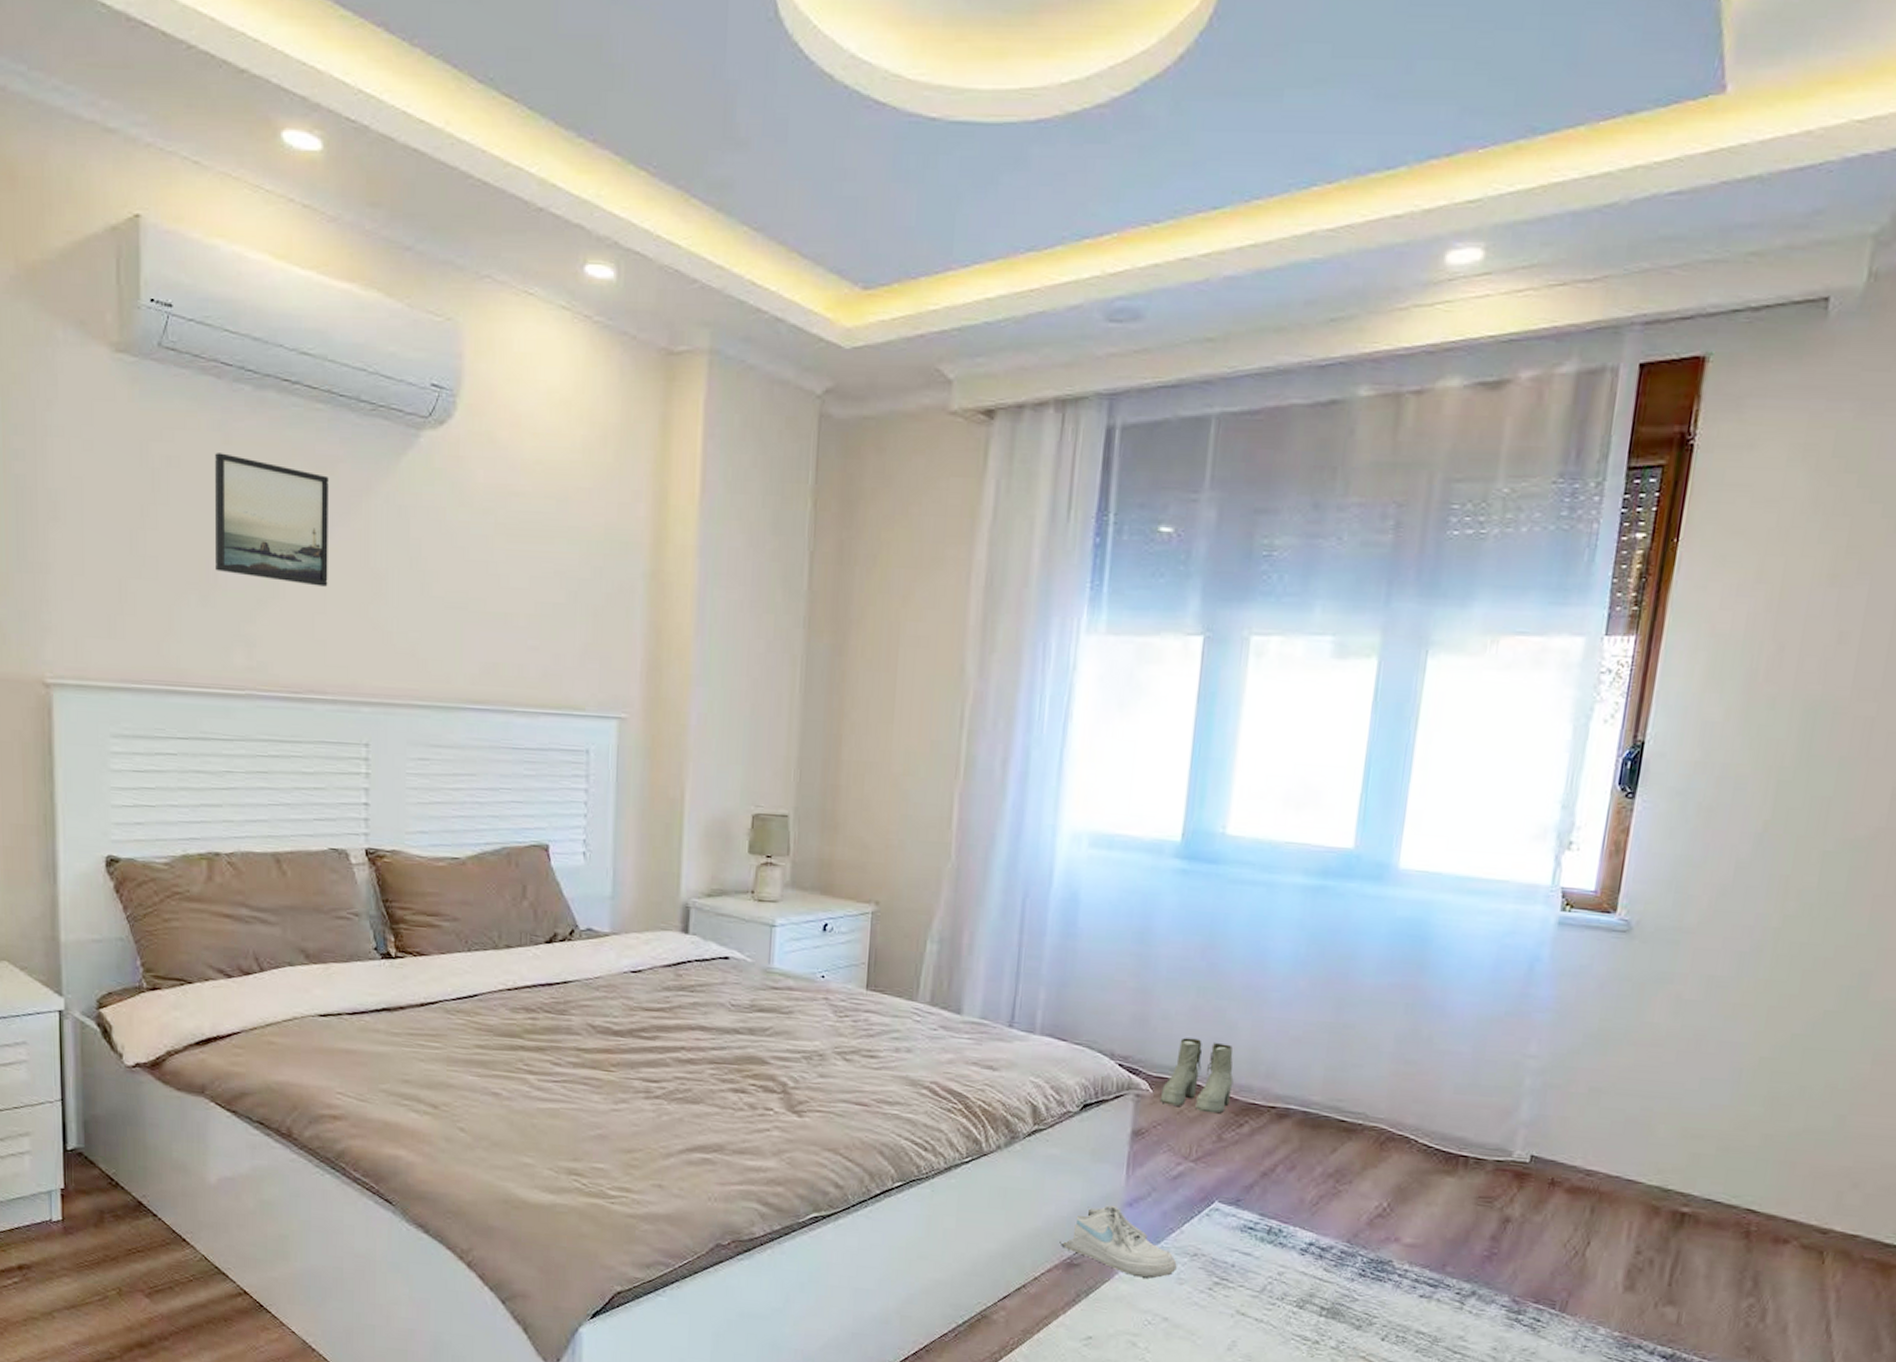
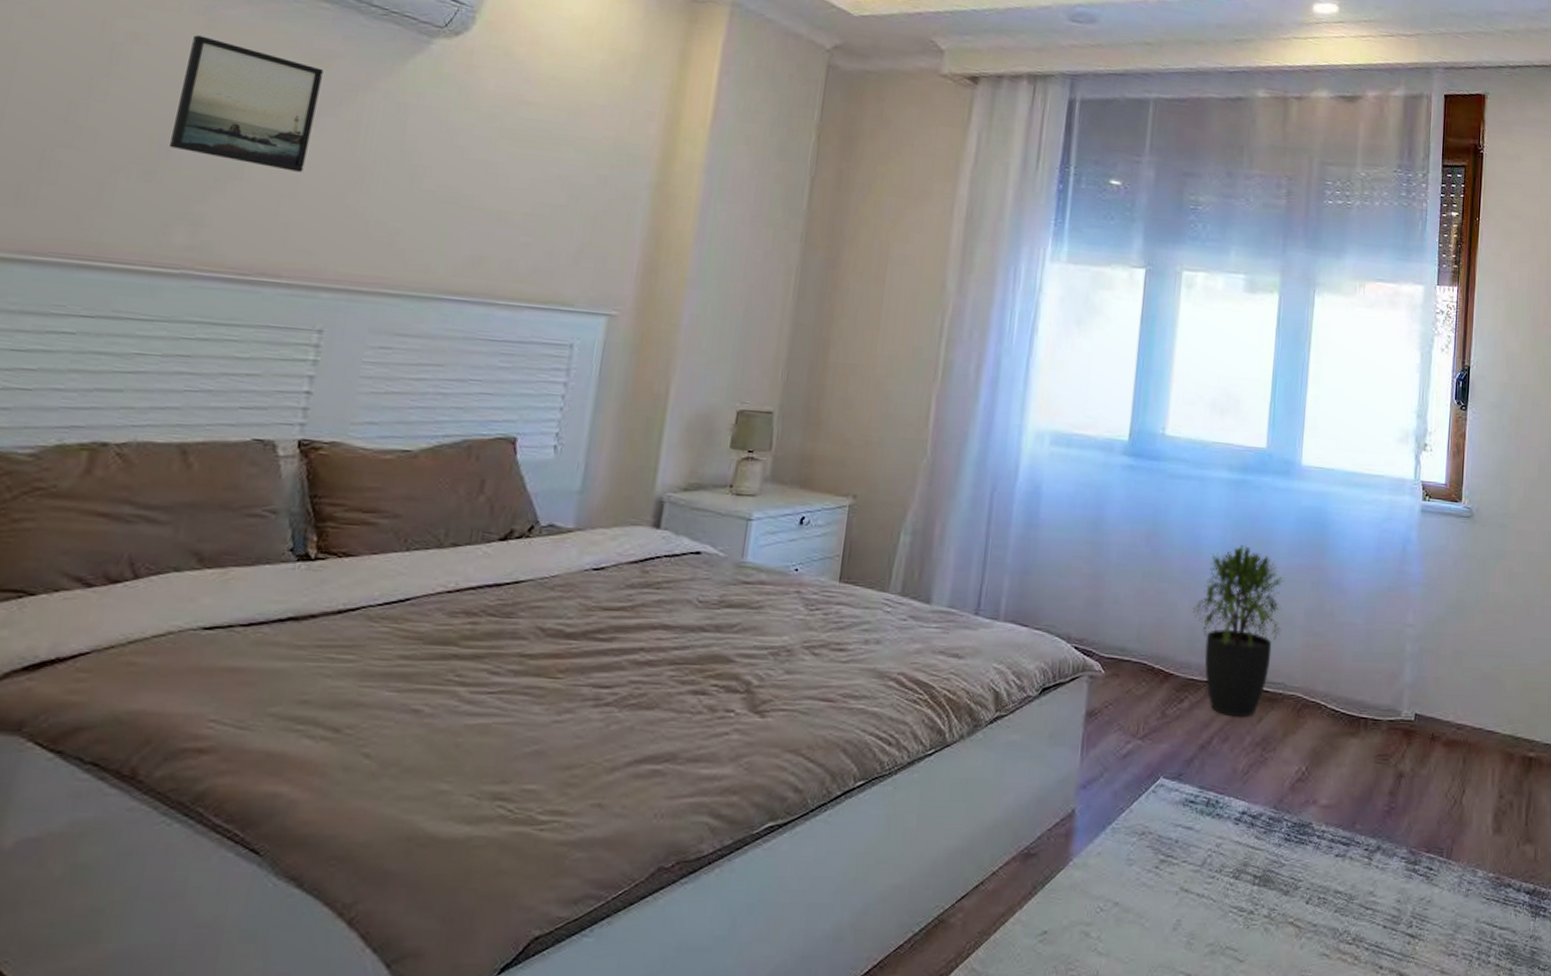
shoe: present [1060,1205,1177,1279] -> none [1018,789,1127,862]
boots: present [1159,1037,1234,1114] -> none [1111,619,1175,691]
potted plant: none [1255,959,1371,1146] -> present [1192,544,1285,717]

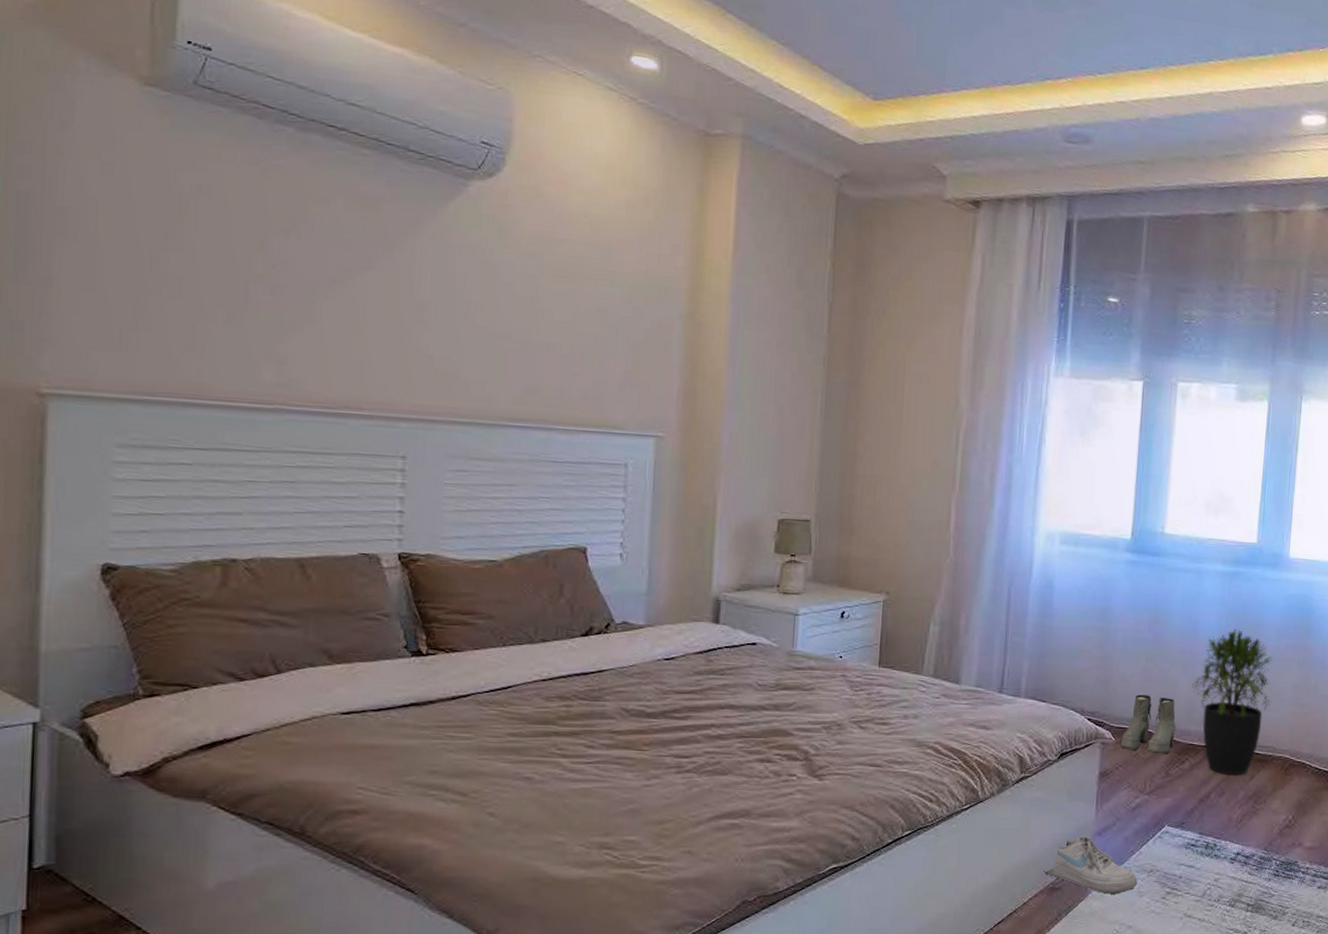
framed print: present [170,35,323,172] -> none [246,185,373,312]
shoe: none [1018,789,1127,862] -> present [1044,836,1138,894]
boots: none [1111,619,1175,691] -> present [1120,694,1176,754]

